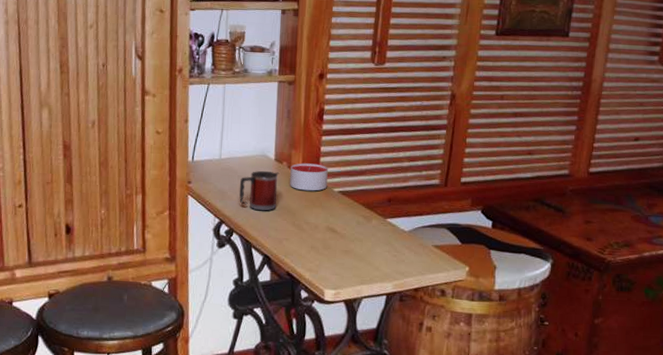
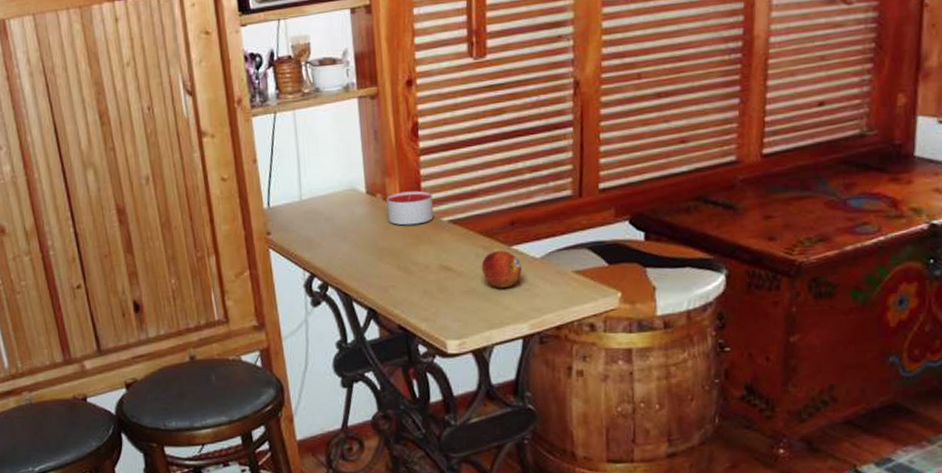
mug: present [239,170,280,211] -> none [327,207,376,257]
fruit: none [360,220,393,252] -> present [481,250,523,288]

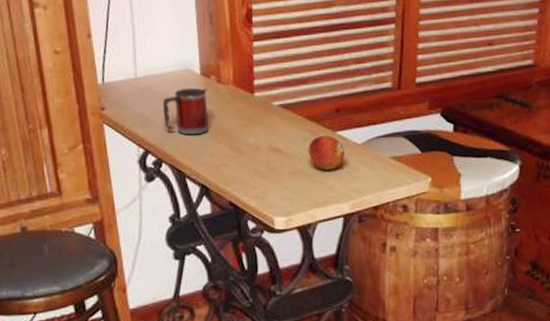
mug: none [327,207,376,257] -> present [162,87,209,135]
candle: present [386,190,434,226] -> none [220,75,265,108]

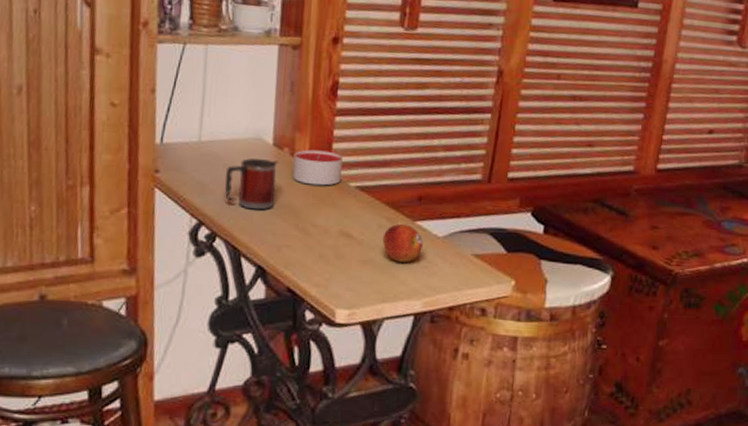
candle: none [220,75,265,108] -> present [292,149,343,186]

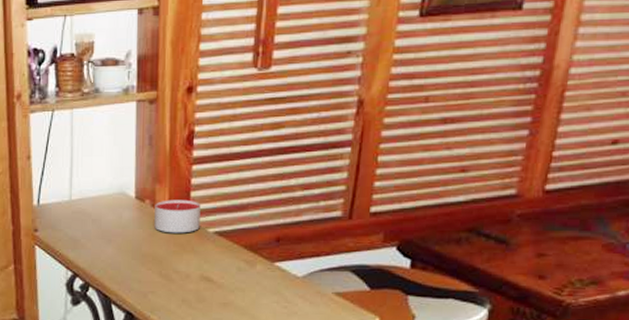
mug: present [224,158,279,210] -> none [94,211,142,260]
fruit: present [382,223,424,262] -> none [241,265,283,303]

